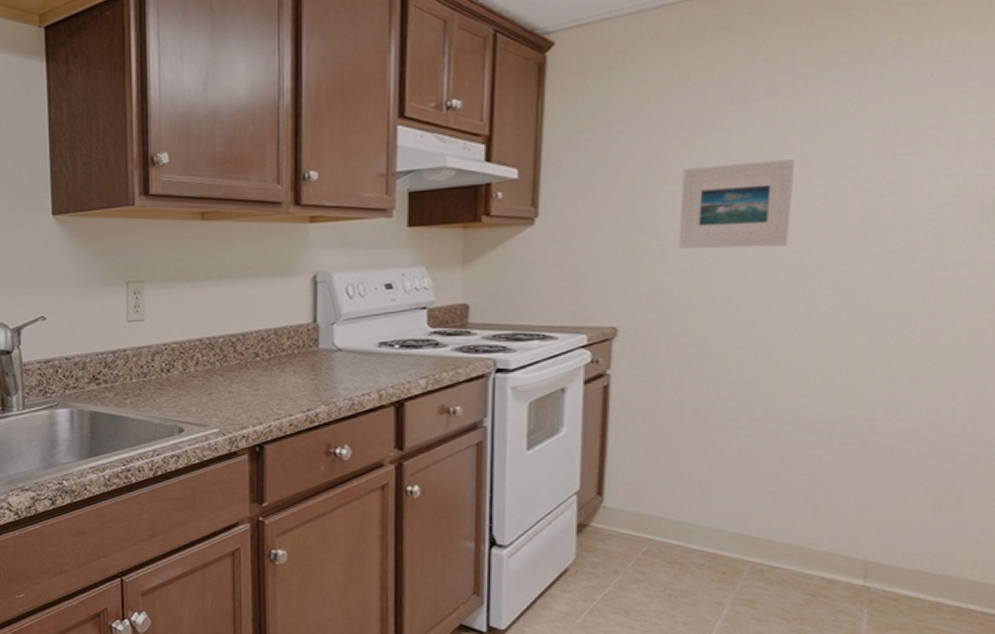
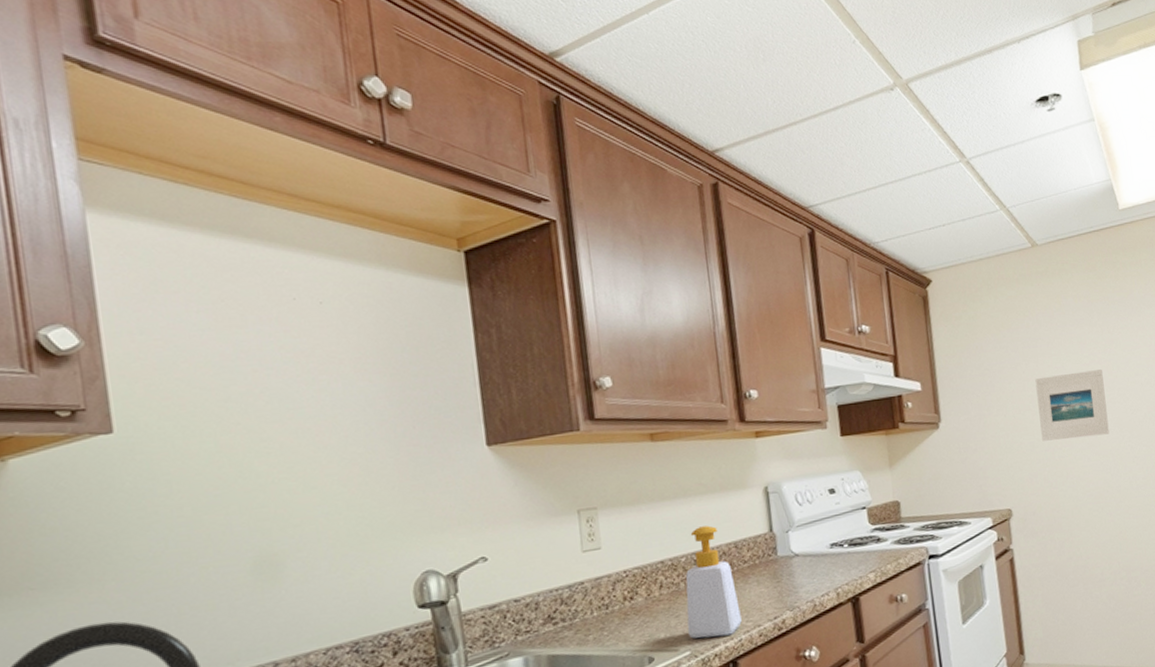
soap bottle: none [218,309,273,420] -> present [685,525,742,639]

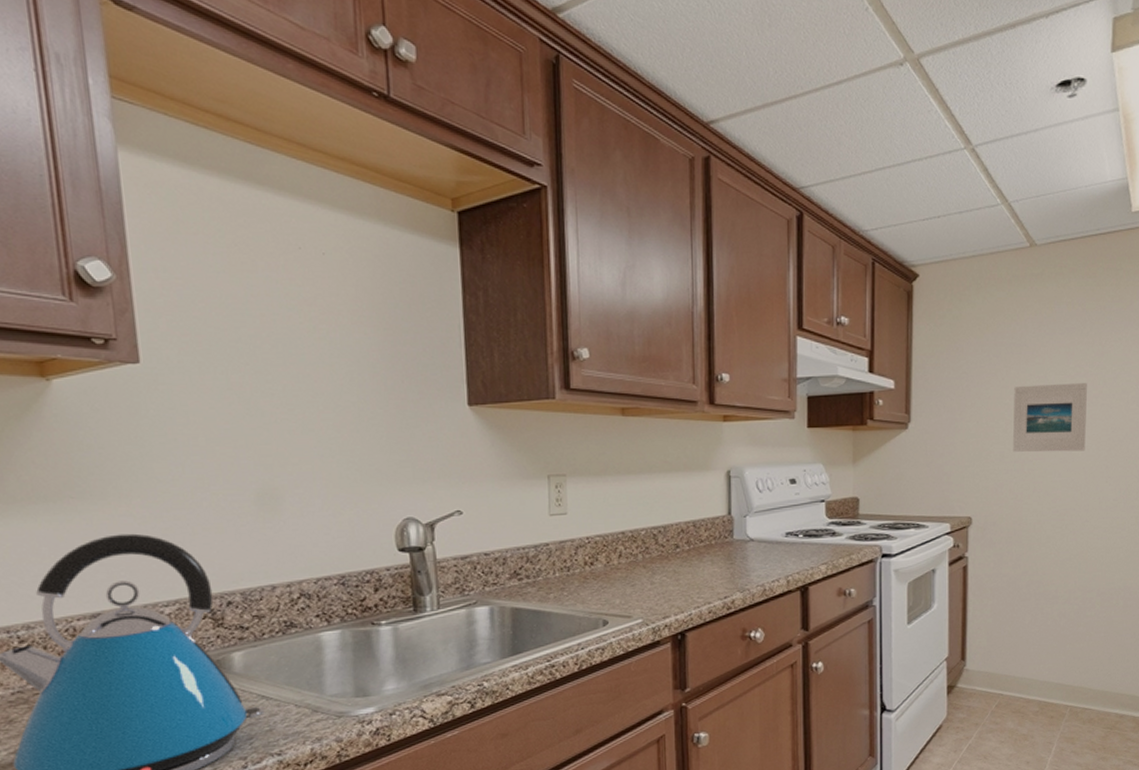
soap bottle: present [685,525,742,639] -> none [641,503,693,609]

